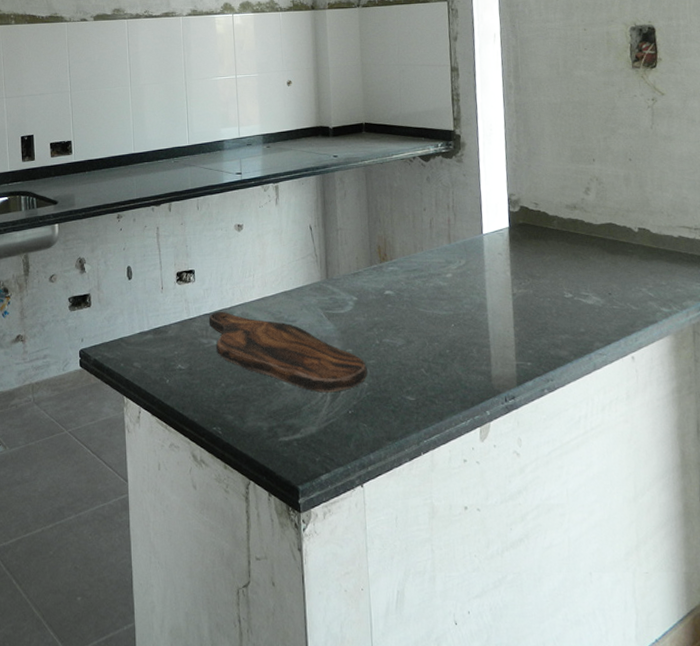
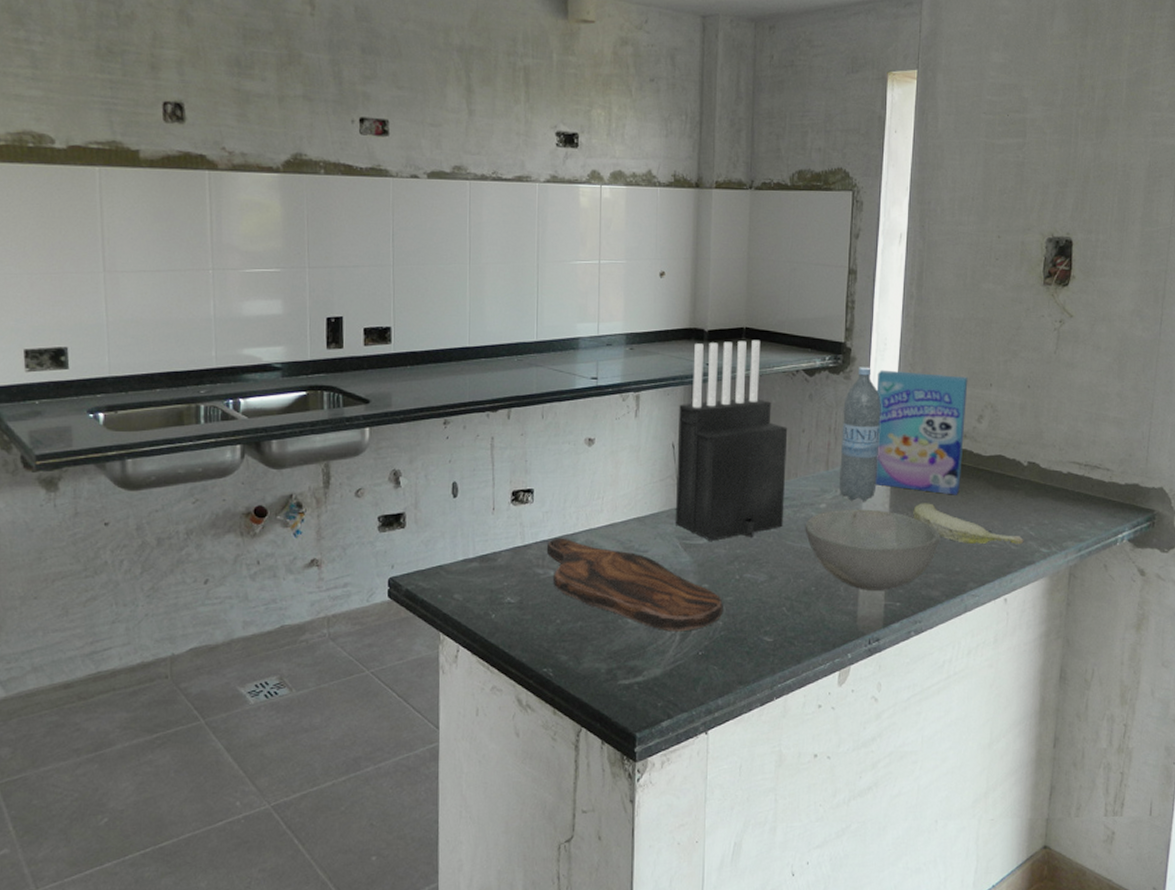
knife block: none [313,133,414,310] -> present [675,339,788,541]
bowl: none [434,277,563,352] -> present [805,509,941,590]
water bottle: none [458,150,497,270] -> present [840,367,881,501]
cereal box: none [487,152,576,262] -> present [875,370,968,495]
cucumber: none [533,269,644,306] -> present [913,503,1024,545]

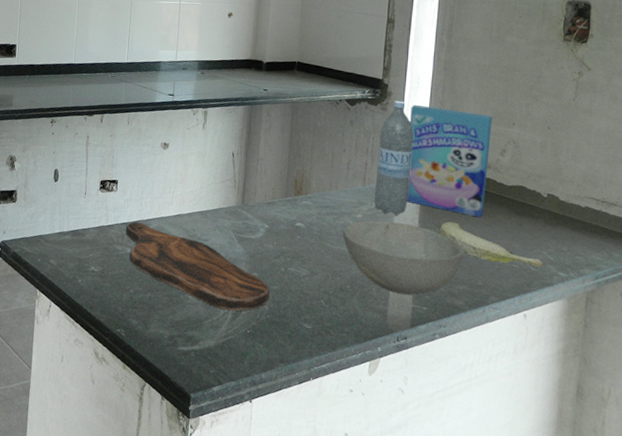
knife block: present [675,339,788,541] -> none [231,72,331,237]

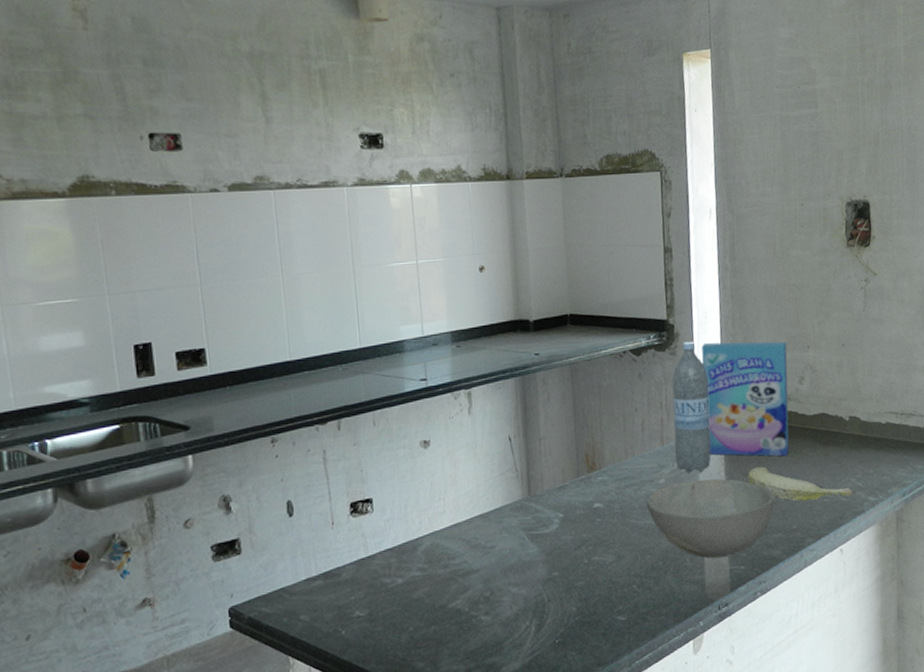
cutting board: present [125,221,270,312] -> none [391,543,575,624]

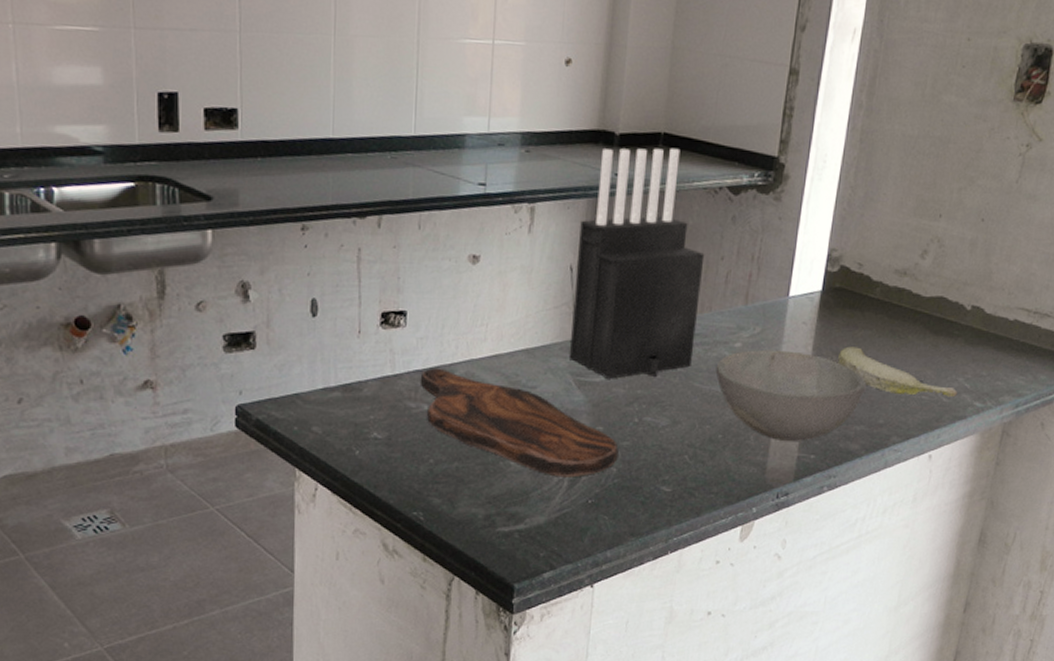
cutting board: none [391,543,575,624] -> present [420,367,619,478]
knife block: none [512,325,625,529] -> present [568,147,705,379]
water bottle: present [672,341,711,473] -> none [758,186,814,342]
cereal box: present [701,341,789,457] -> none [799,191,915,340]

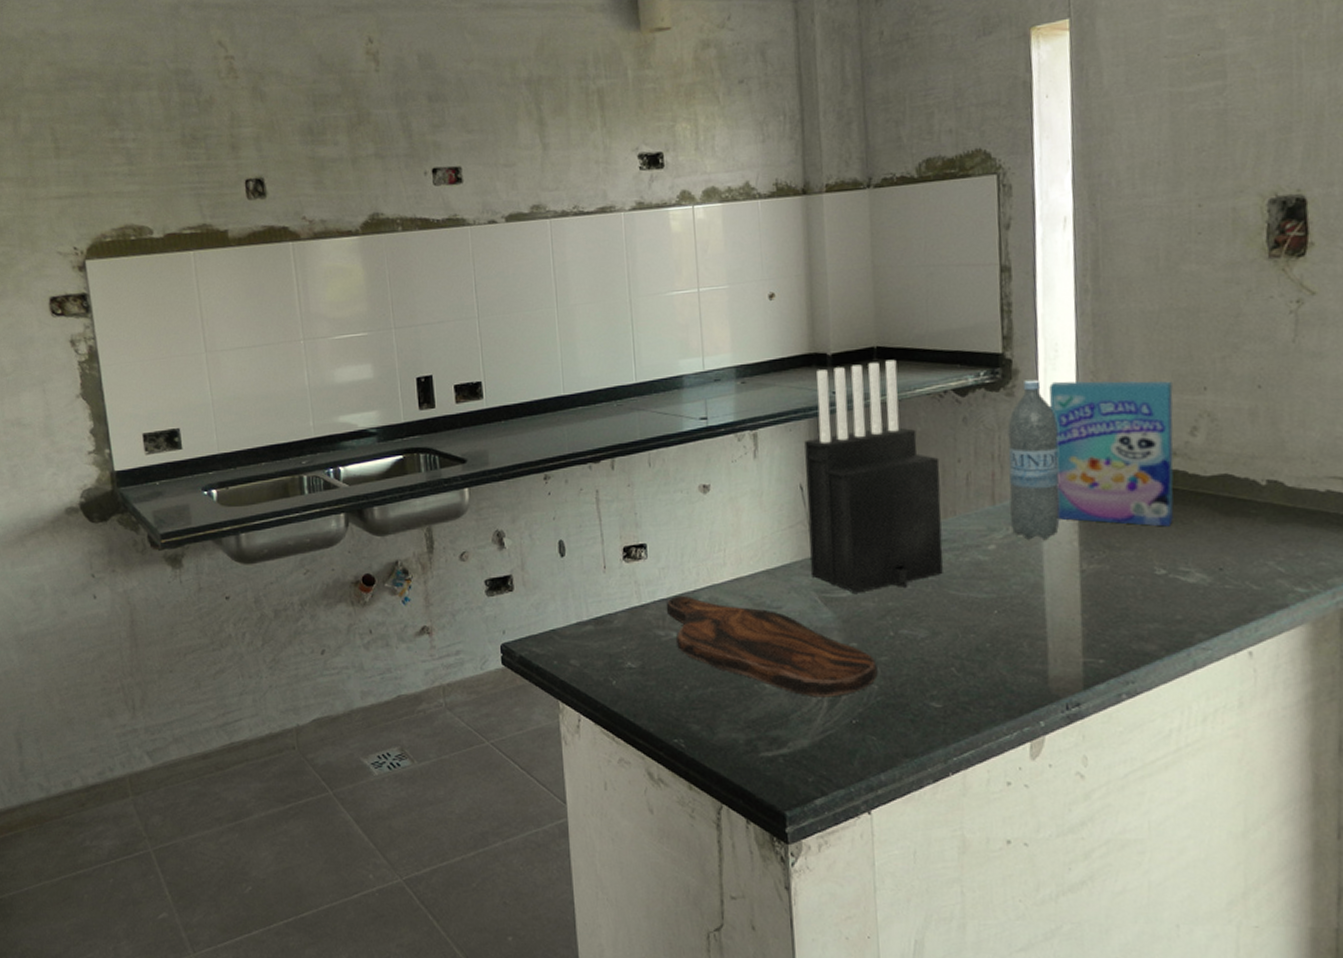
bowl: present [716,349,867,441] -> none [971,548,1152,646]
water bottle: none [758,186,814,342] -> present [1007,379,1060,540]
cereal box: none [799,191,915,340] -> present [1049,381,1174,527]
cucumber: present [838,346,958,398] -> none [1111,538,1271,585]

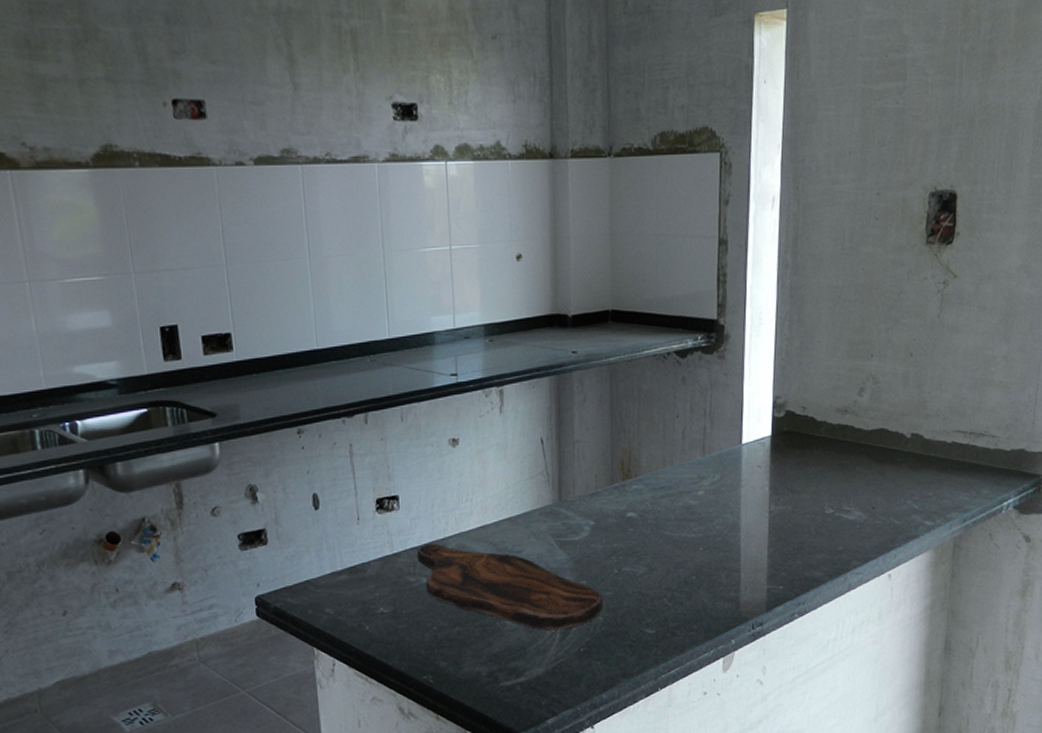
knife block: present [804,359,943,593] -> none [546,322,661,537]
water bottle: present [1007,379,1060,540] -> none [717,344,758,486]
cereal box: present [1049,381,1174,527] -> none [752,346,848,473]

